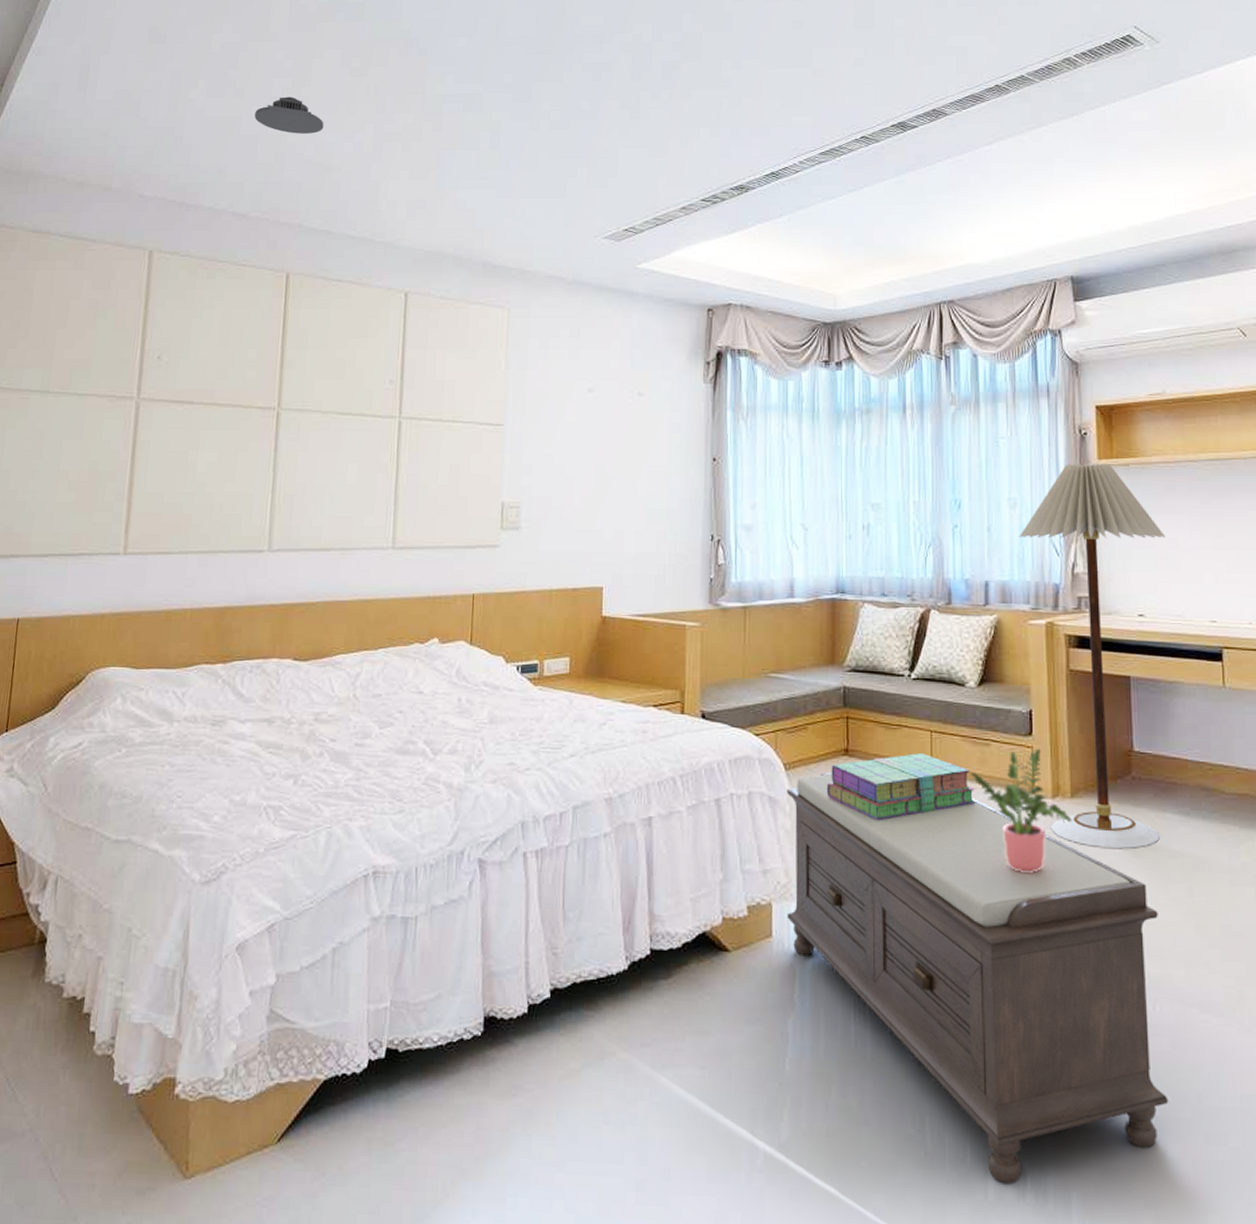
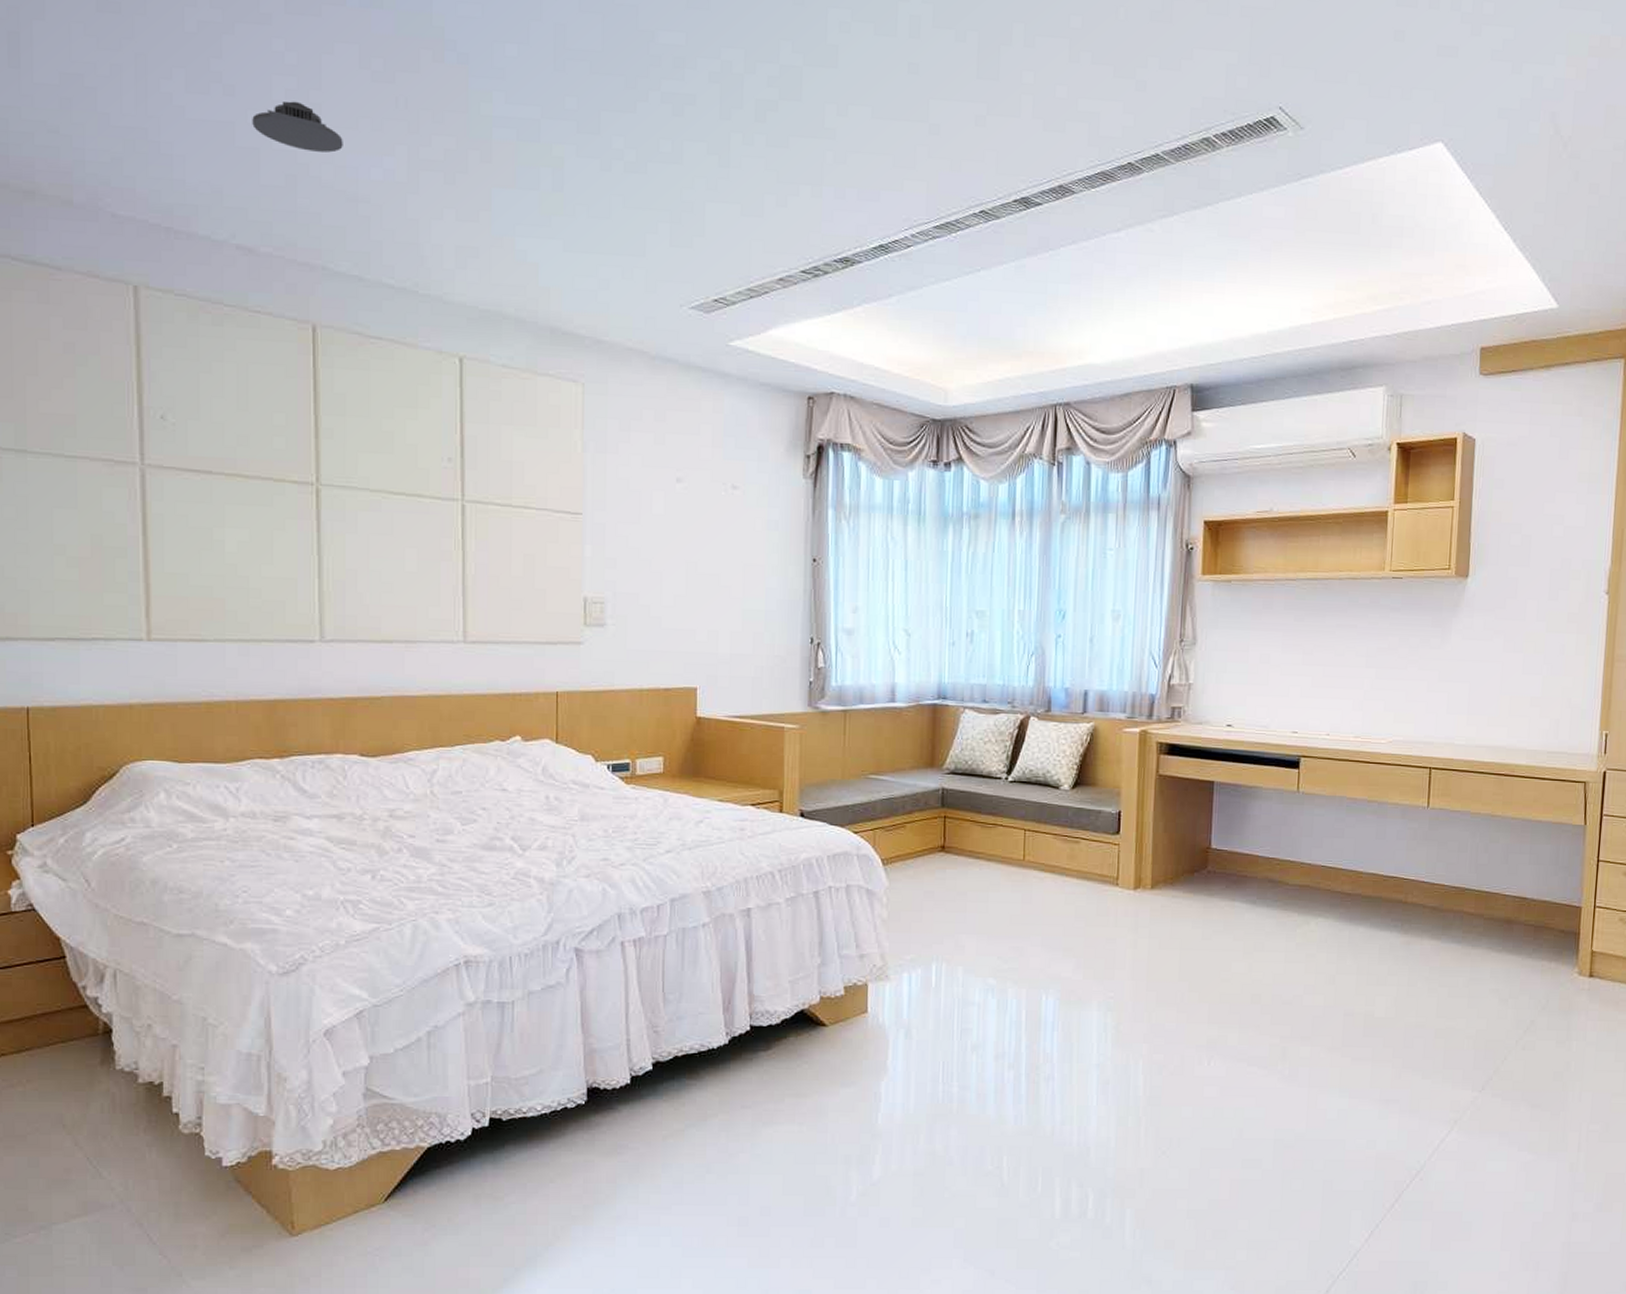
bench: present [786,771,1169,1185] -> none [881,866,1220,1206]
stack of books: present [826,753,976,820] -> none [922,850,1064,909]
potted plant: present [970,748,1073,873] -> none [1059,845,1151,954]
floor lamp: present [1019,464,1165,848] -> none [1120,578,1259,932]

